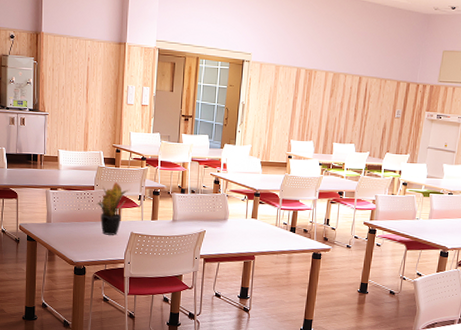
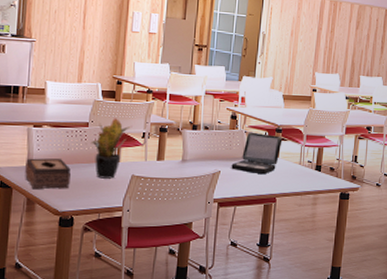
tissue box: none [46,216,81,243] -> present [25,158,71,190]
laptop: none [215,195,260,234] -> present [231,132,283,174]

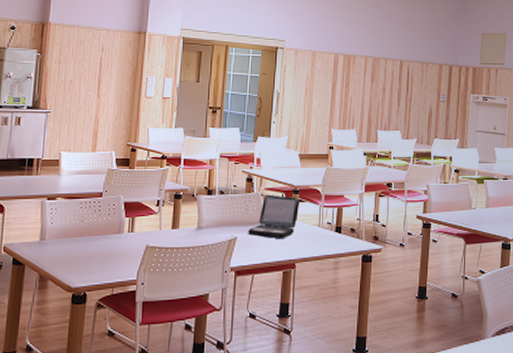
tissue box: present [25,158,71,190] -> none [38,232,84,266]
potted plant: present [90,118,133,179] -> none [104,187,147,251]

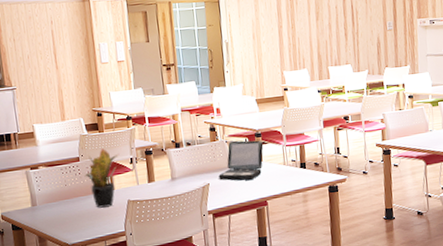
potted plant: none [104,187,147,251] -> present [84,149,120,208]

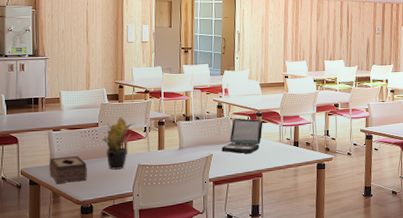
tissue box: none [30,195,74,228] -> present [49,156,87,184]

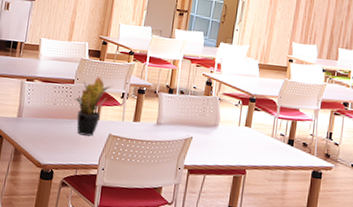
tissue box: present [49,156,87,184] -> none [15,110,55,143]
laptop: present [221,118,263,154] -> none [203,99,256,144]

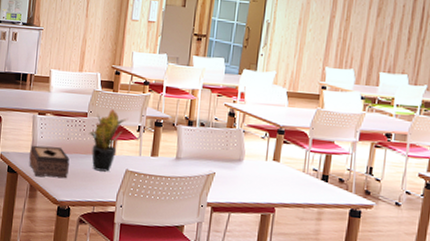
tissue box: none [15,110,55,143] -> present [29,145,70,179]

